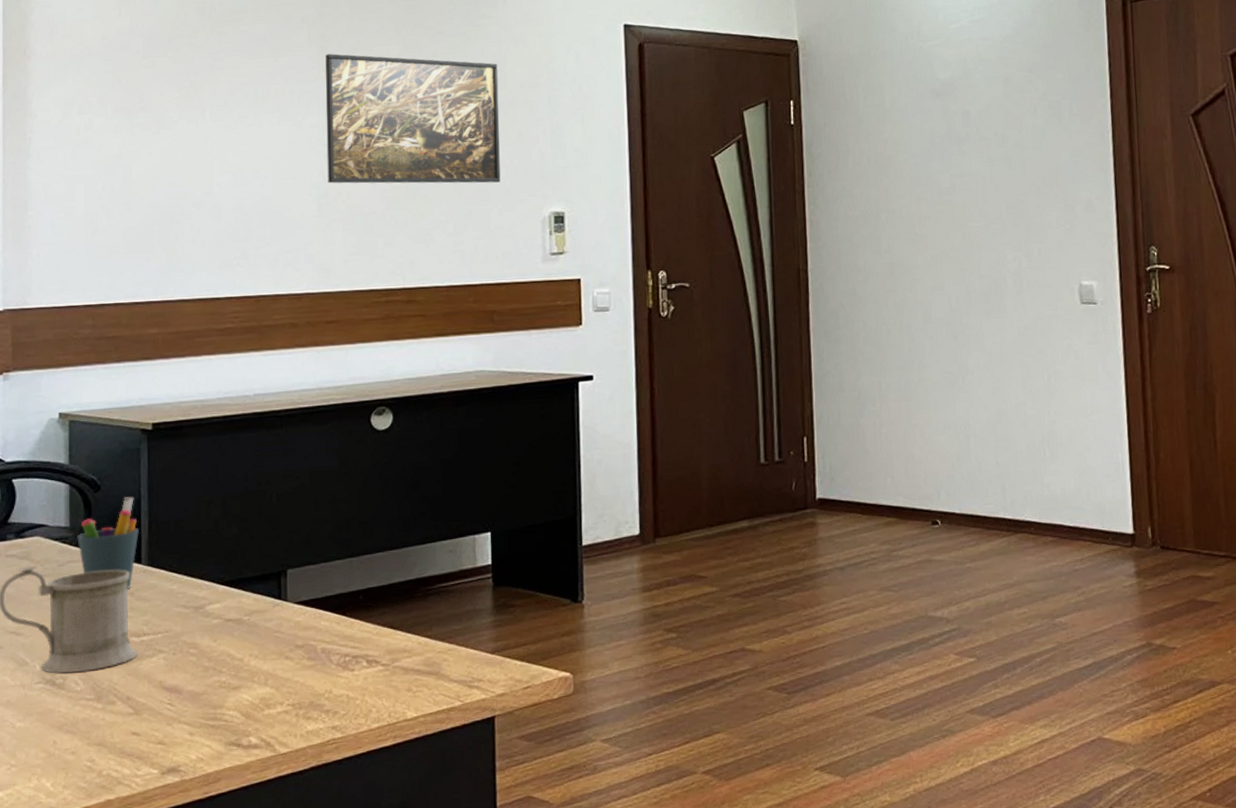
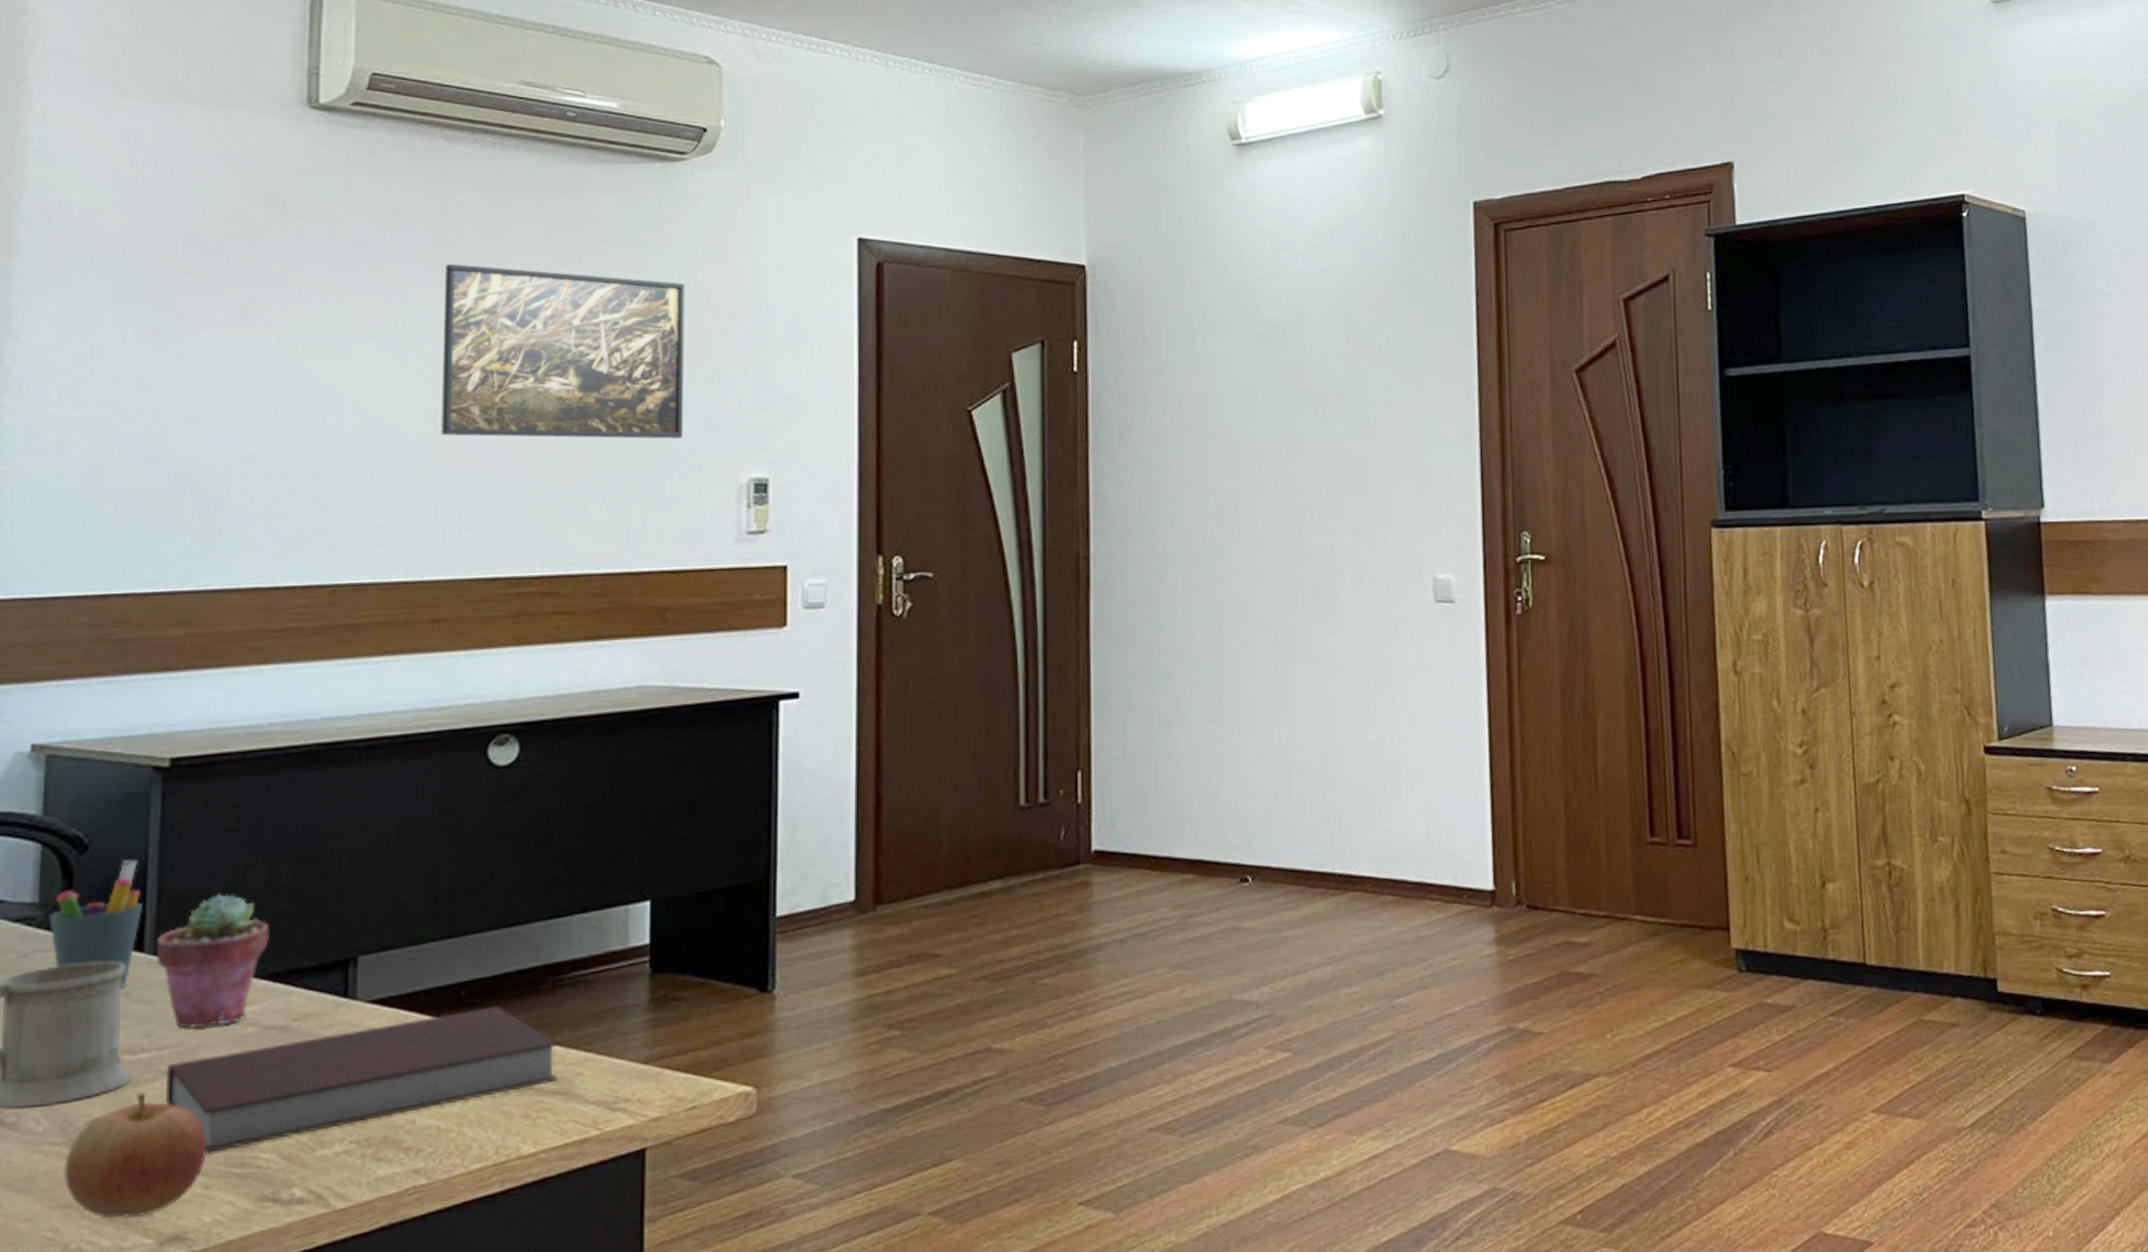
apple: none [96,664,191,755] -> present [64,1092,207,1219]
potted succulent: none [149,523,226,619] -> present [155,894,270,1029]
notebook: none [160,608,431,710] -> present [164,1006,560,1154]

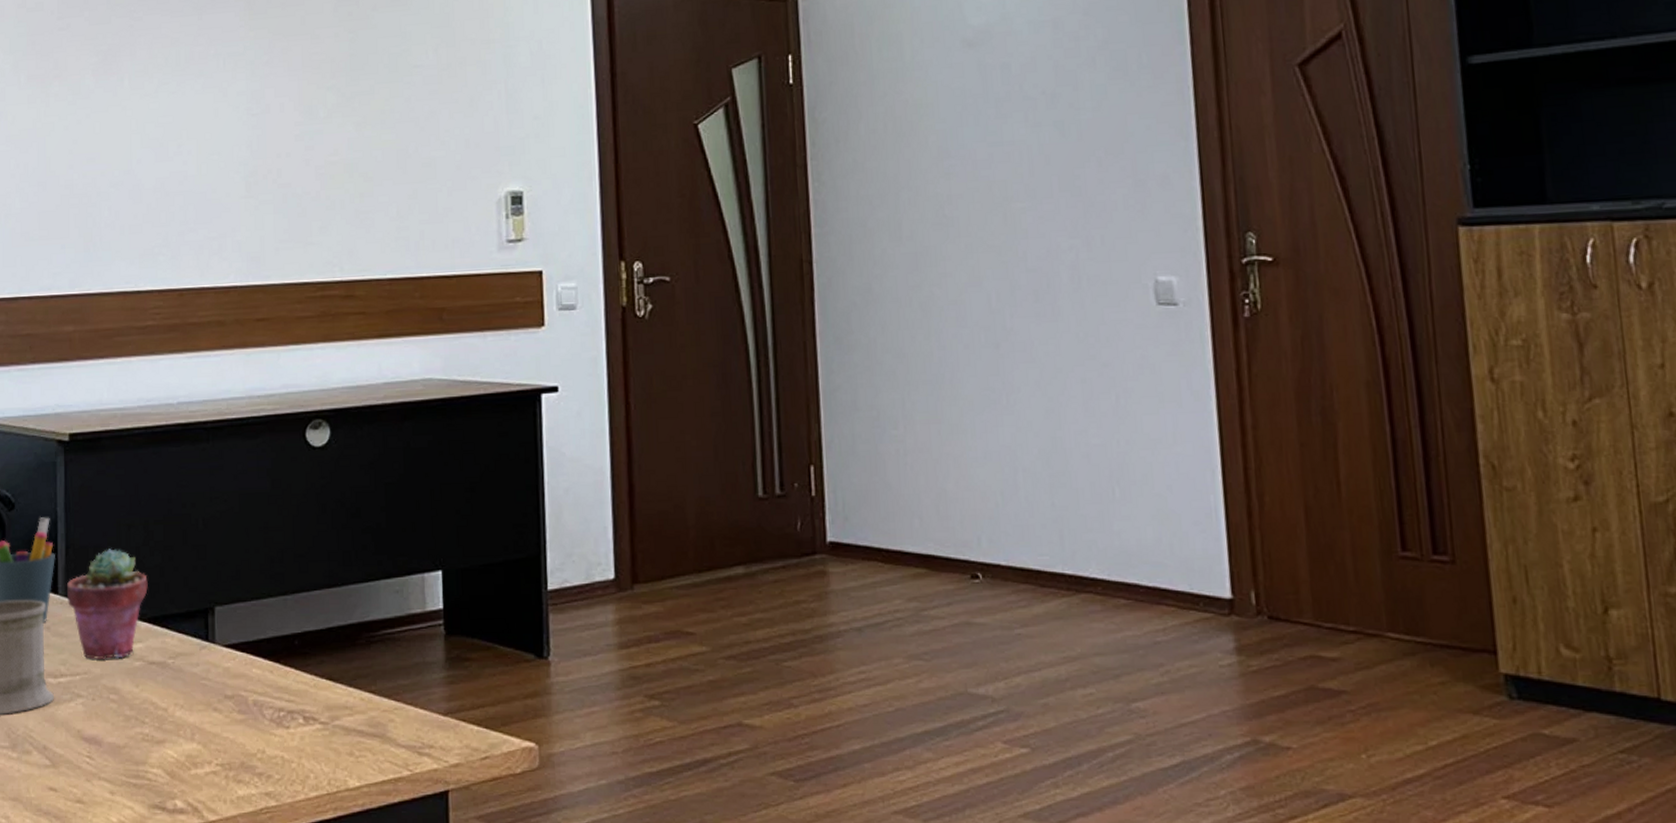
apple: present [64,1092,207,1219] -> none [11,710,111,814]
notebook: present [164,1006,560,1154] -> none [78,656,375,765]
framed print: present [441,264,685,439] -> none [253,9,449,160]

